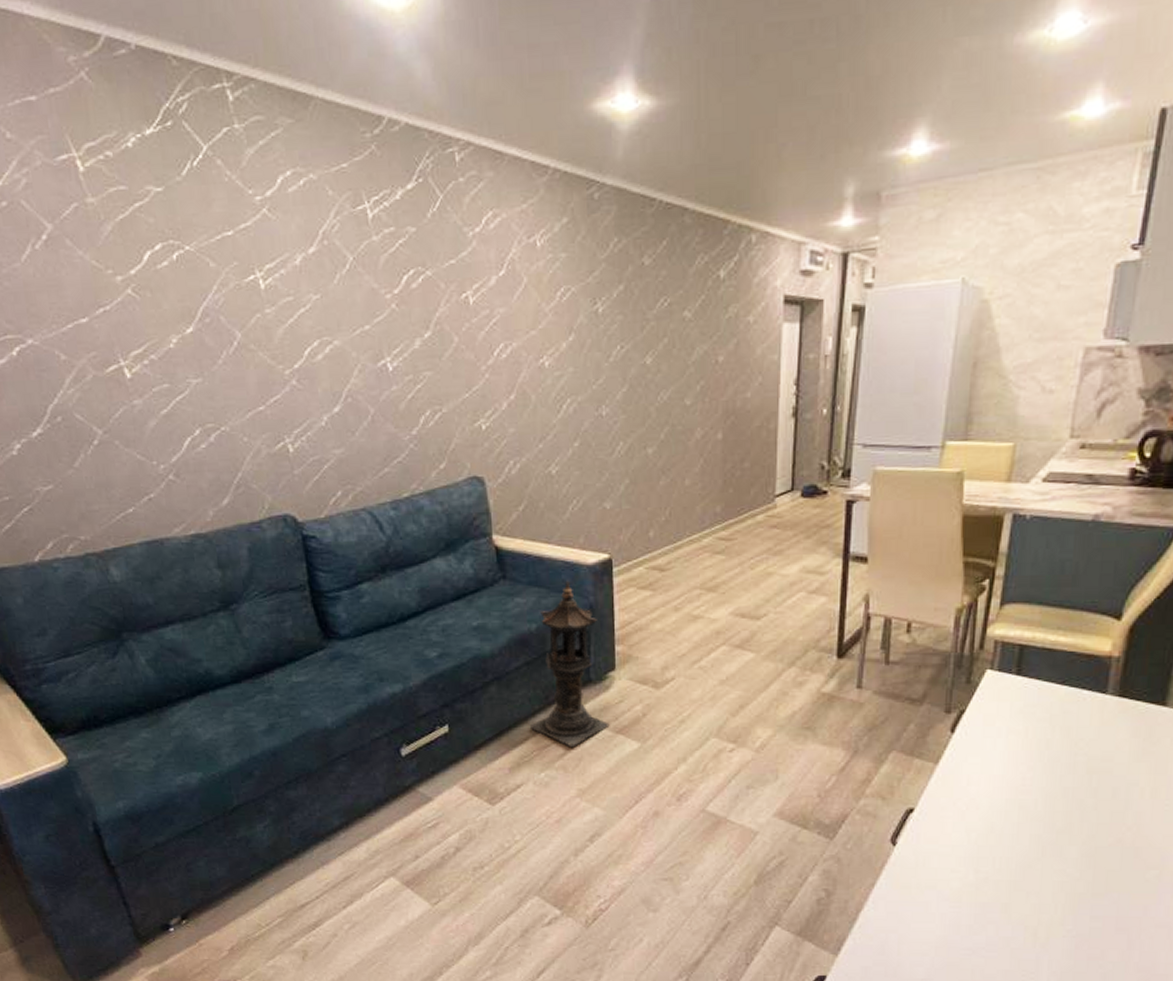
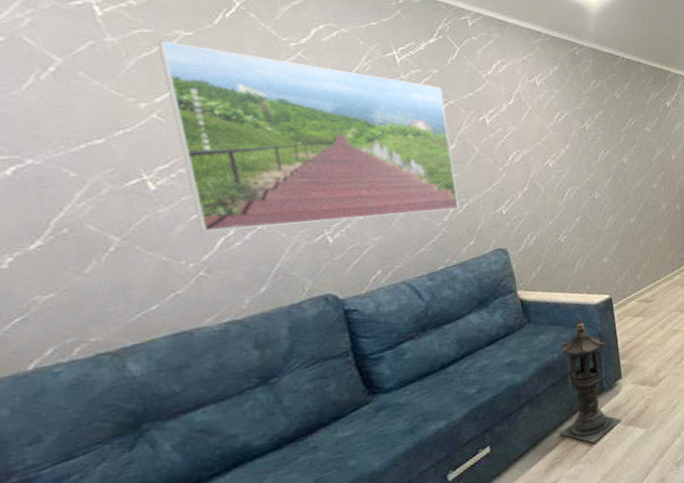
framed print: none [132,199,430,430] -> present [158,40,459,232]

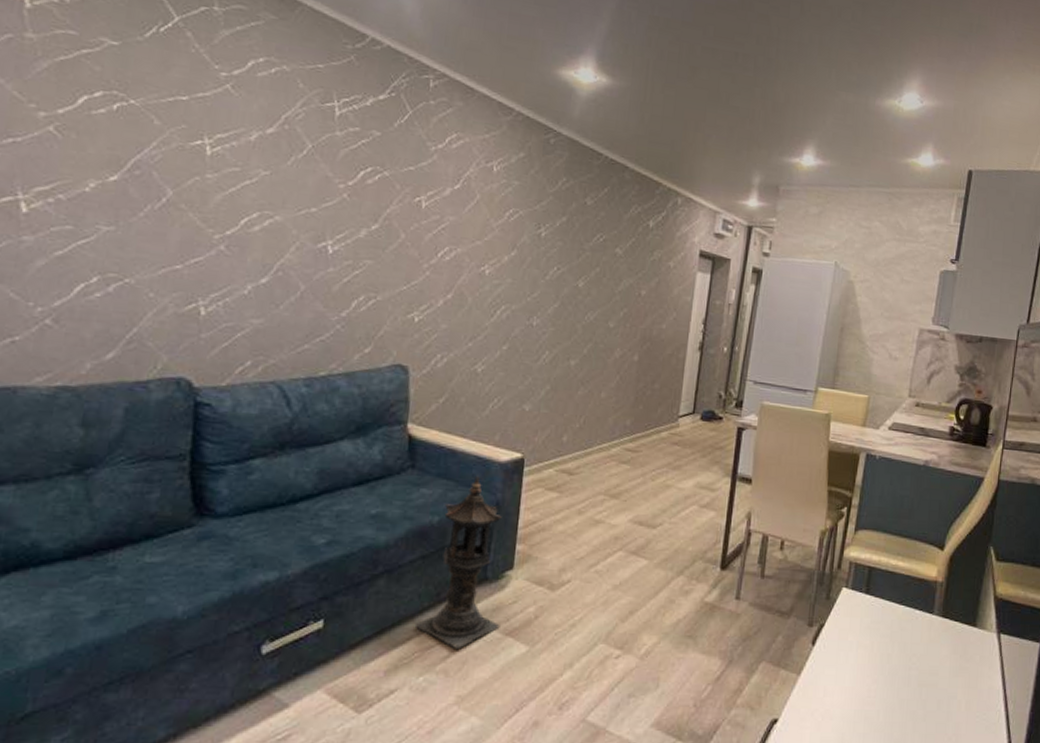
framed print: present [158,40,459,232] -> none [61,45,379,306]

